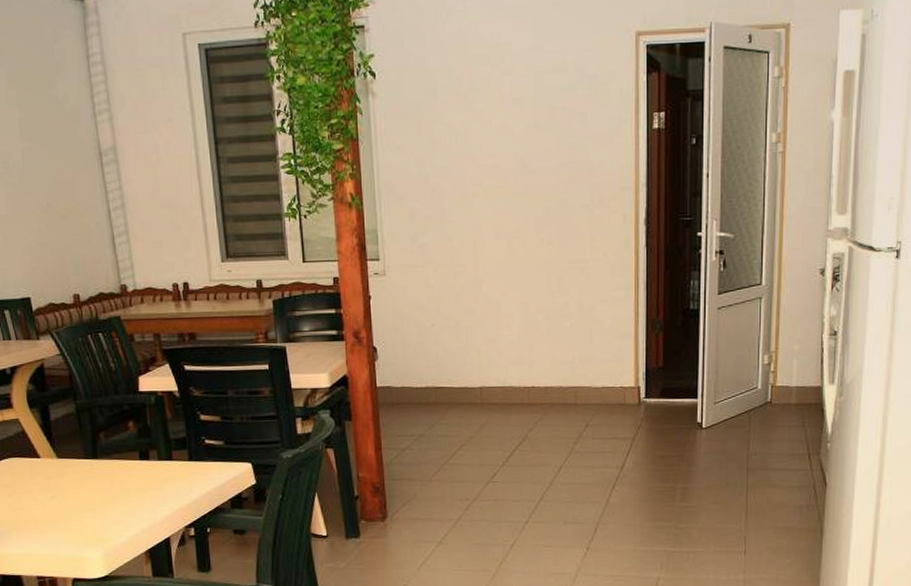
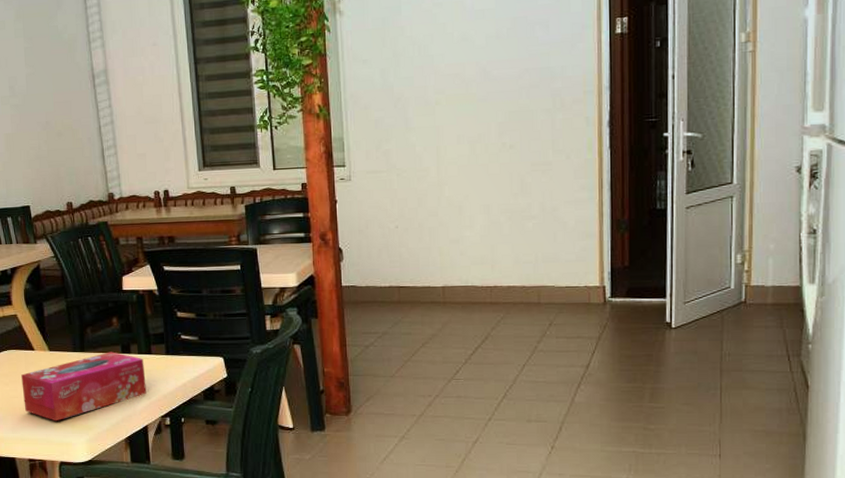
tissue box: none [26,458,168,535] -> present [21,351,146,422]

